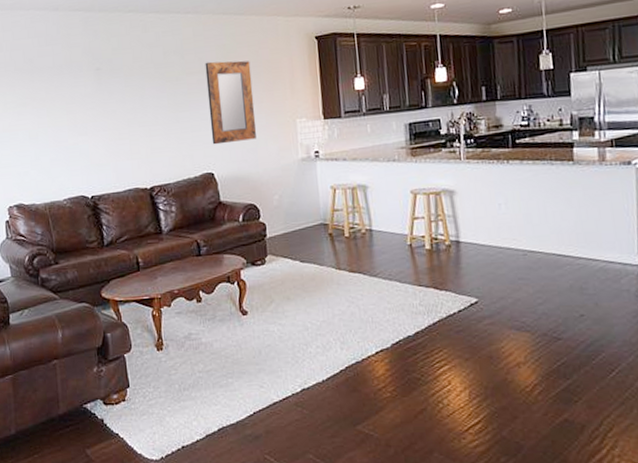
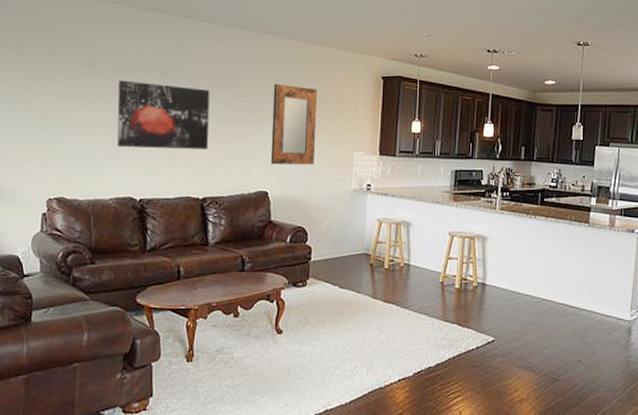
wall art: none [57,79,150,149] -> present [117,80,210,149]

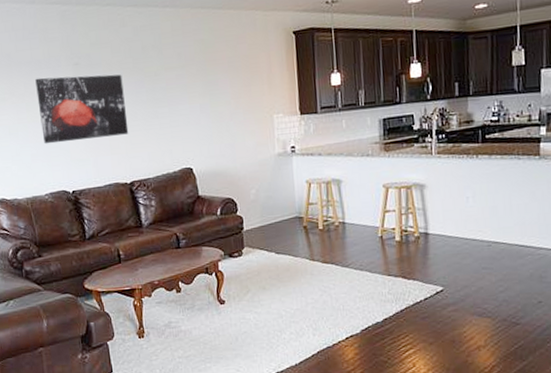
home mirror: present [270,83,318,165] -> none [183,56,235,140]

